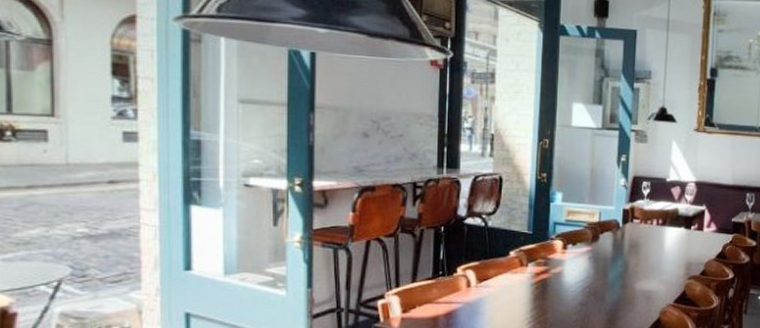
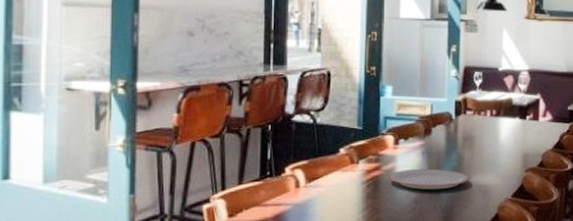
plate: none [556,273,635,293] -> present [388,168,470,190]

